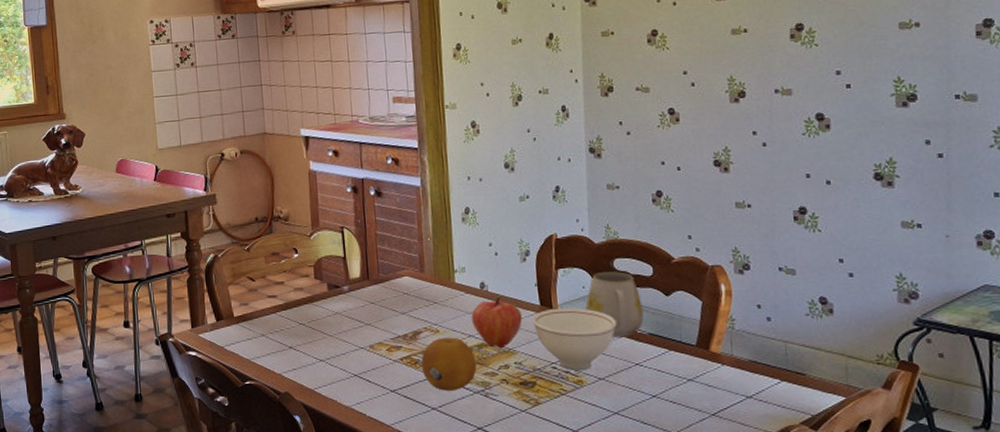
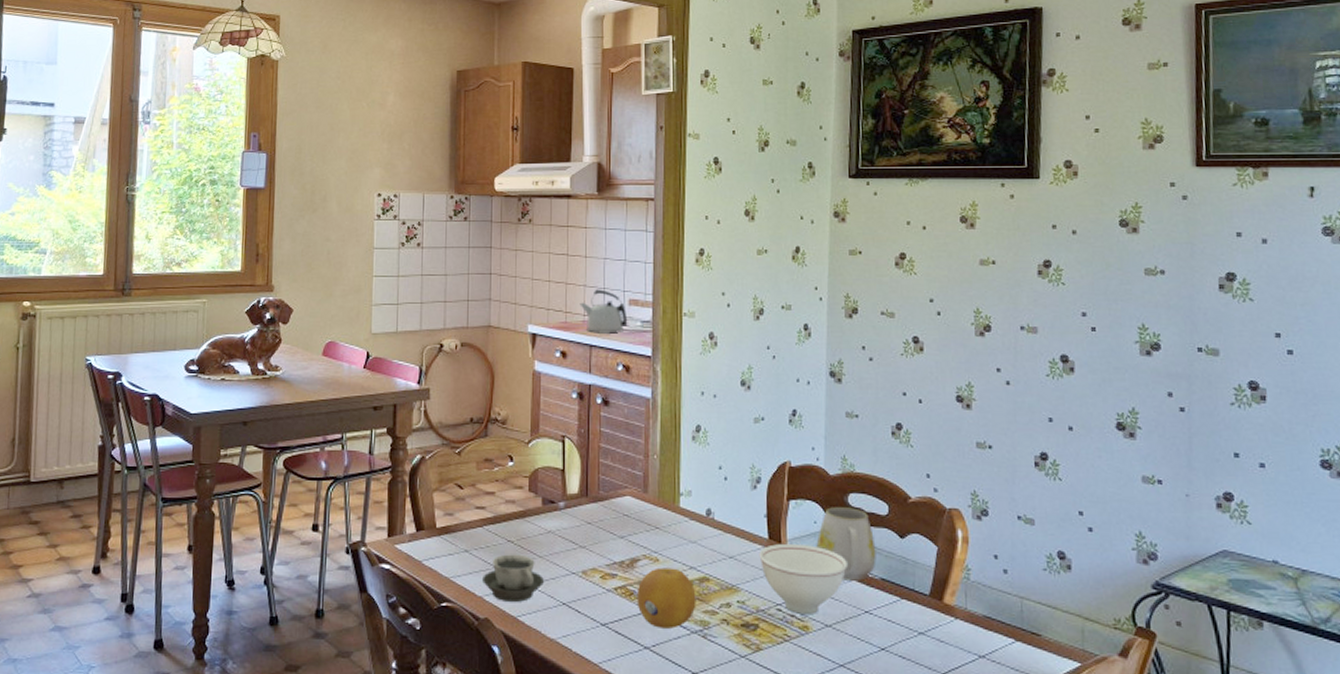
cup: none [279,335,337,377] -> present [481,554,545,602]
kettle: none [347,90,394,133] -> present [579,289,628,335]
fruit: present [471,295,522,349] -> none [694,524,748,585]

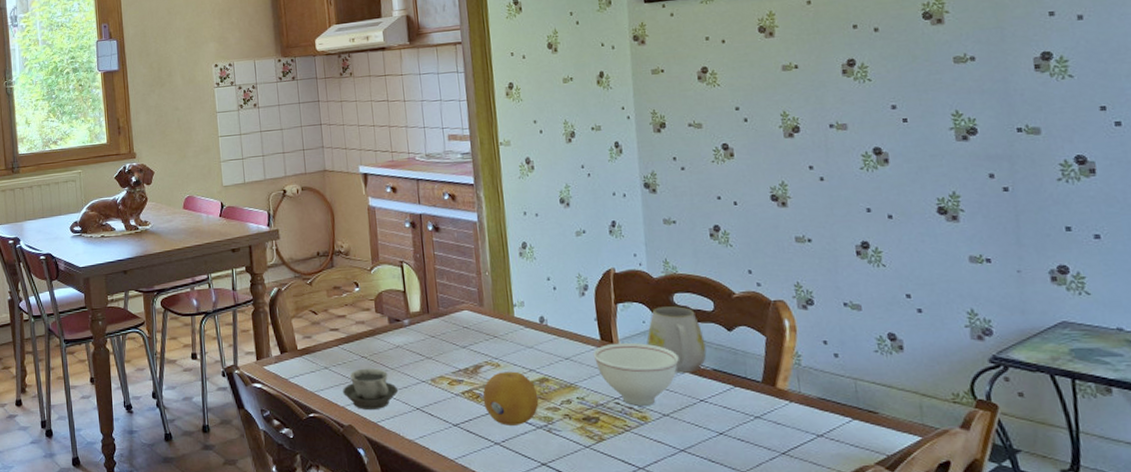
kettle: present [579,289,628,335] -> none [403,128,450,169]

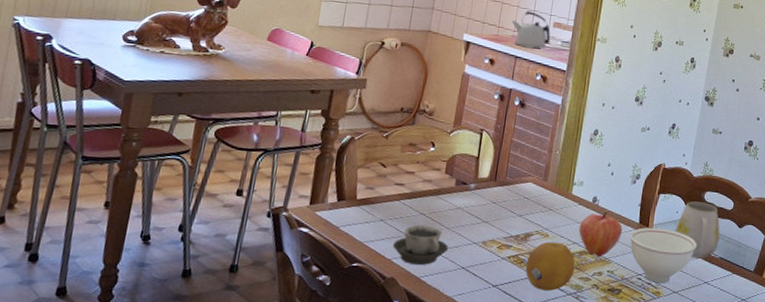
kettle: none [403,128,450,169] -> present [511,10,551,50]
fruit: none [531,330,583,384] -> present [578,210,623,258]

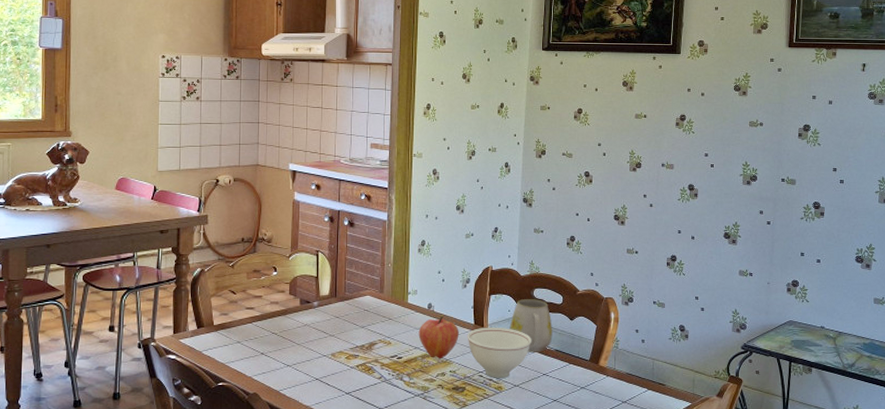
cup: present [392,224,449,265] -> none [251,343,302,379]
kettle: present [511,10,551,50] -> none [331,135,370,172]
fruit: present [525,241,575,291] -> none [373,348,419,394]

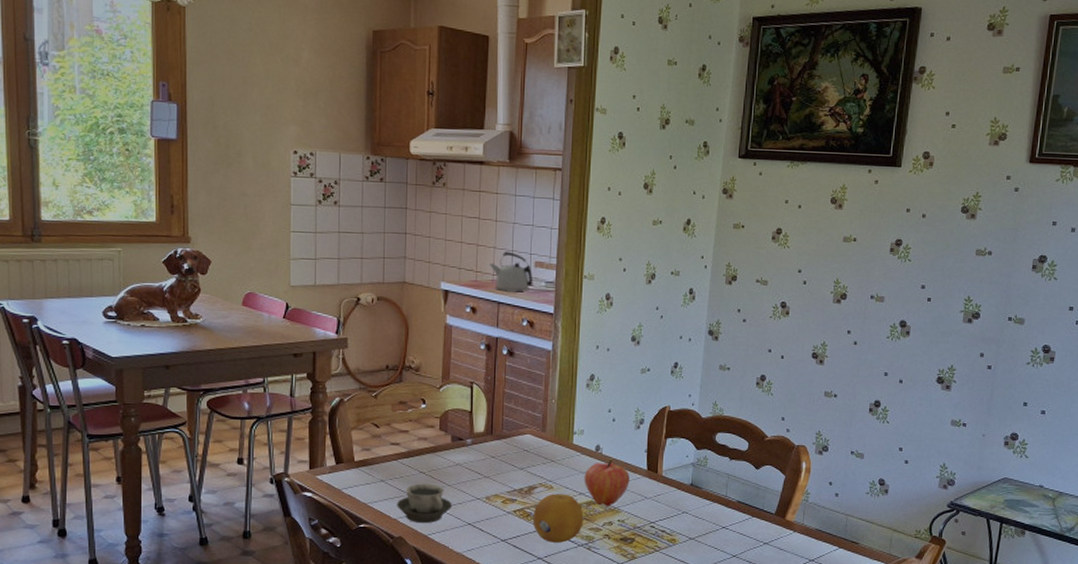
cup: none [251,343,302,379] -> present [396,483,453,523]
kettle: none [331,135,370,172] -> present [489,251,533,293]
fruit: none [373,348,419,394] -> present [532,493,584,543]
bowl: present [467,327,532,378] -> none [638,473,711,530]
mug: present [509,299,553,352] -> none [686,444,736,503]

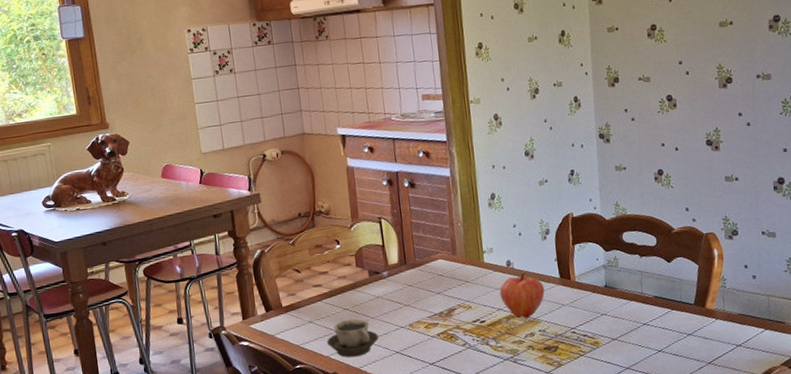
kettle: present [489,251,533,293] -> none [379,89,424,129]
fruit: present [532,493,584,543] -> none [456,311,506,360]

